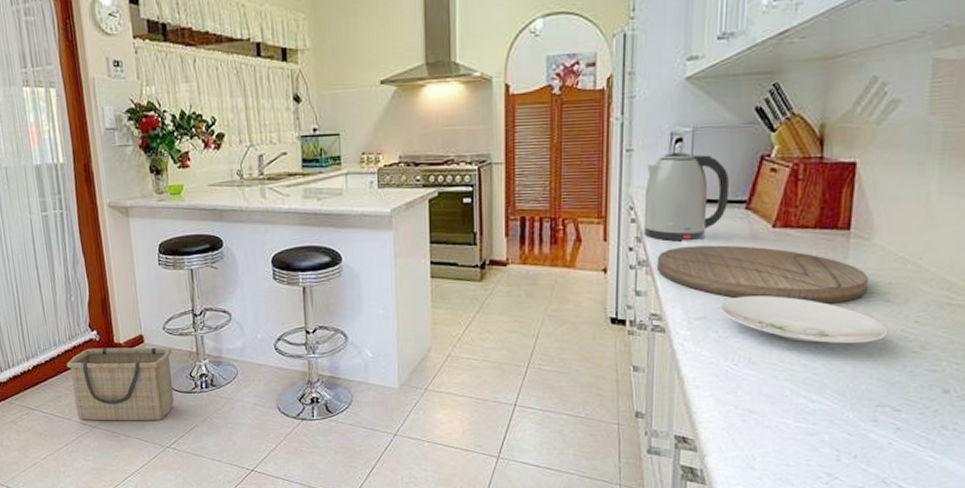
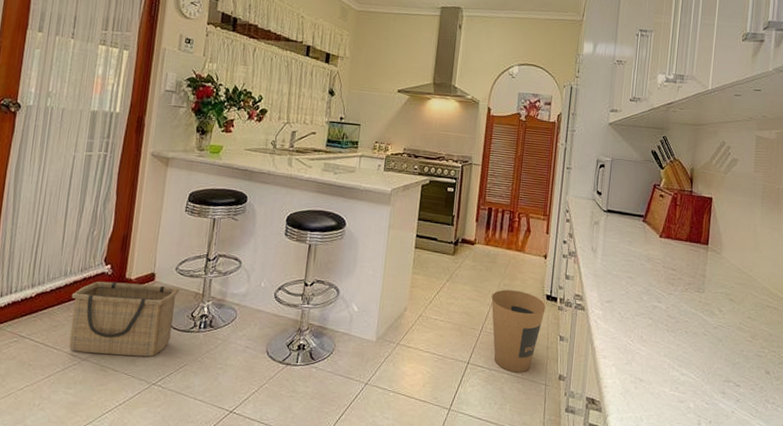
trash can: none [537,316,611,413] -> present [491,289,546,373]
kettle: present [643,151,730,242] -> none [574,174,633,241]
cutting board: present [656,245,868,304] -> none [581,244,719,299]
plate: present [720,295,889,344] -> none [623,287,732,331]

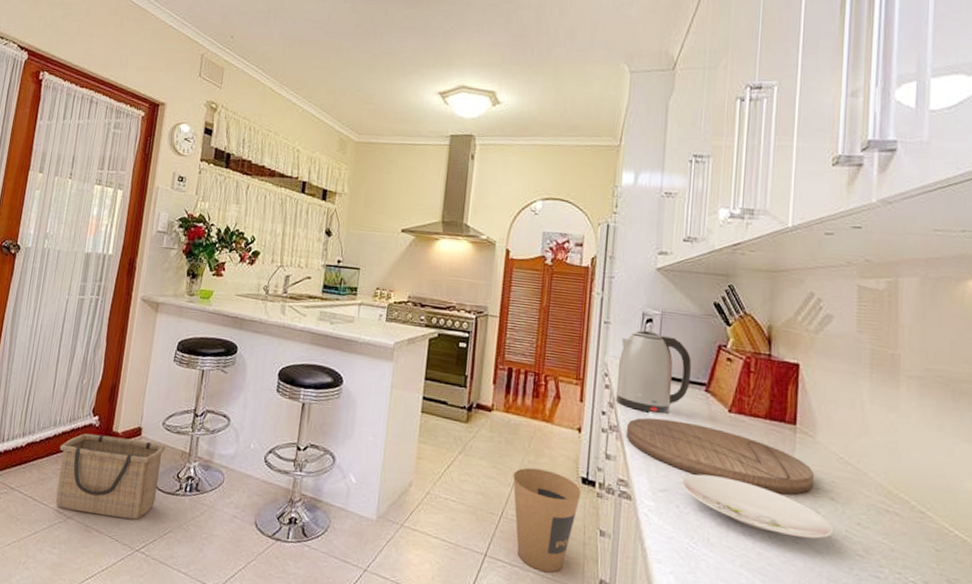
kettle: none [574,174,633,241] -> present [615,330,692,415]
cutting board: none [581,244,719,299] -> present [625,417,814,495]
plate: none [623,287,732,331] -> present [682,474,834,539]

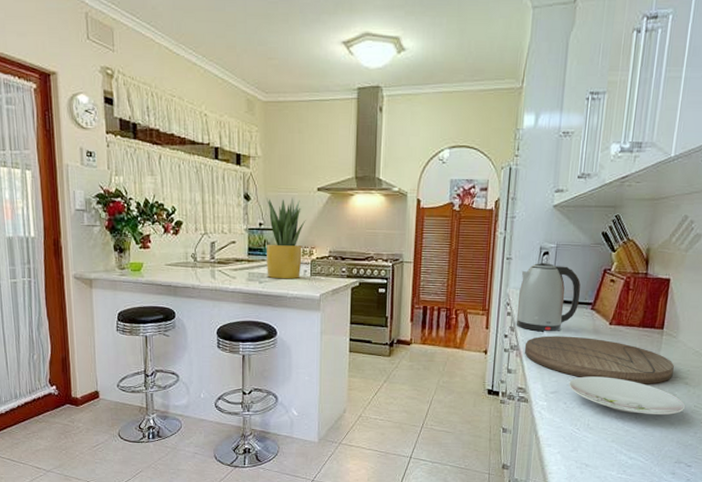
basket: present [55,433,166,520] -> none [25,401,124,466]
planter: none [339,235,387,323] -> present [267,197,306,279]
trash can: present [513,467,581,573] -> none [431,387,487,464]

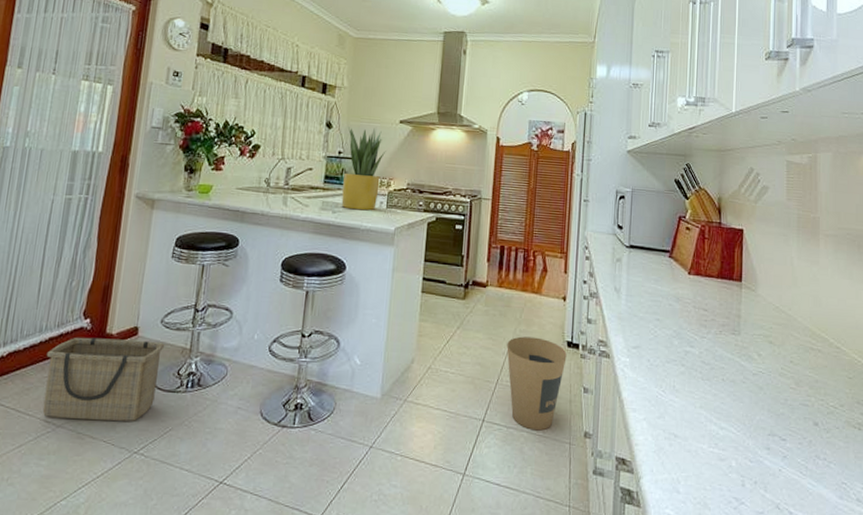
basket: none [25,401,124,466] -> present [42,337,165,421]
trash can: none [431,387,487,464] -> present [506,336,567,431]
kettle: present [516,262,581,332] -> none [594,206,658,280]
cutting board: present [524,336,674,384] -> none [604,283,756,342]
plate: present [569,376,686,416] -> none [651,330,773,378]

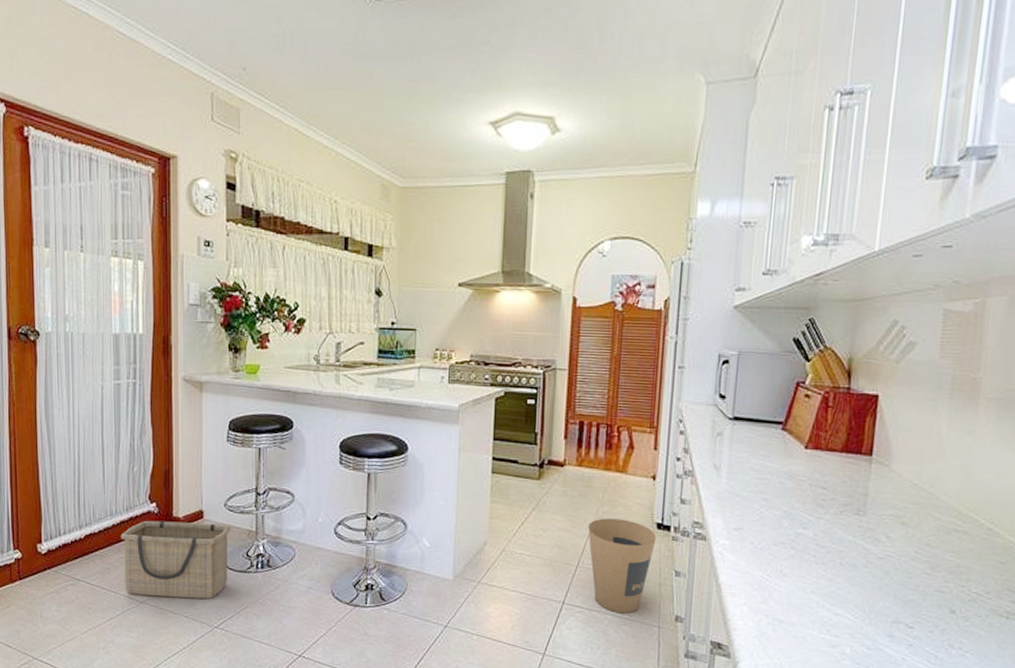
planter: present [341,127,386,211] -> none [398,293,445,387]

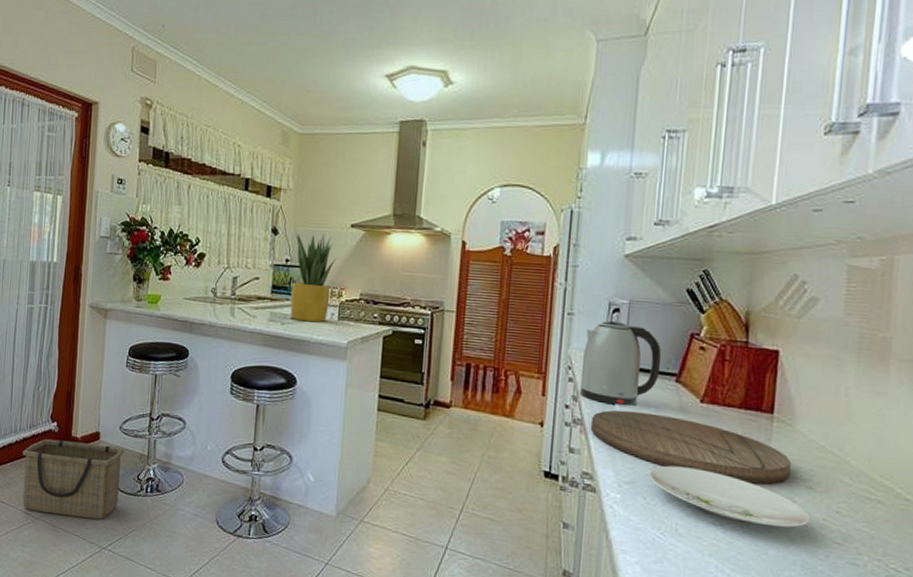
planter: none [398,293,445,387] -> present [290,232,337,323]
trash can: present [588,518,657,614] -> none [473,463,544,564]
kettle: none [690,372,769,456] -> present [579,320,662,407]
cutting board: none [700,460,887,523] -> present [590,410,791,484]
plate: none [756,510,904,562] -> present [649,465,811,528]

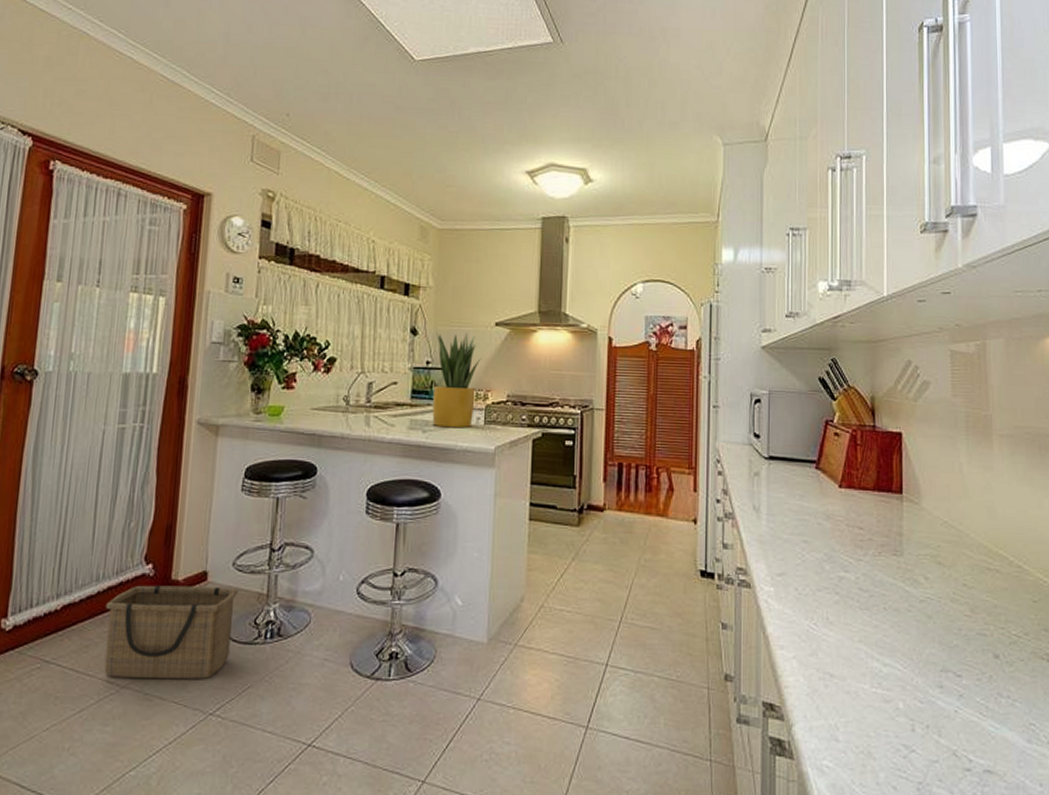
kettle: present [579,320,662,407] -> none [729,411,802,497]
cutting board: present [590,410,791,484] -> none [741,501,921,564]
plate: present [649,465,811,528] -> none [799,553,943,606]

